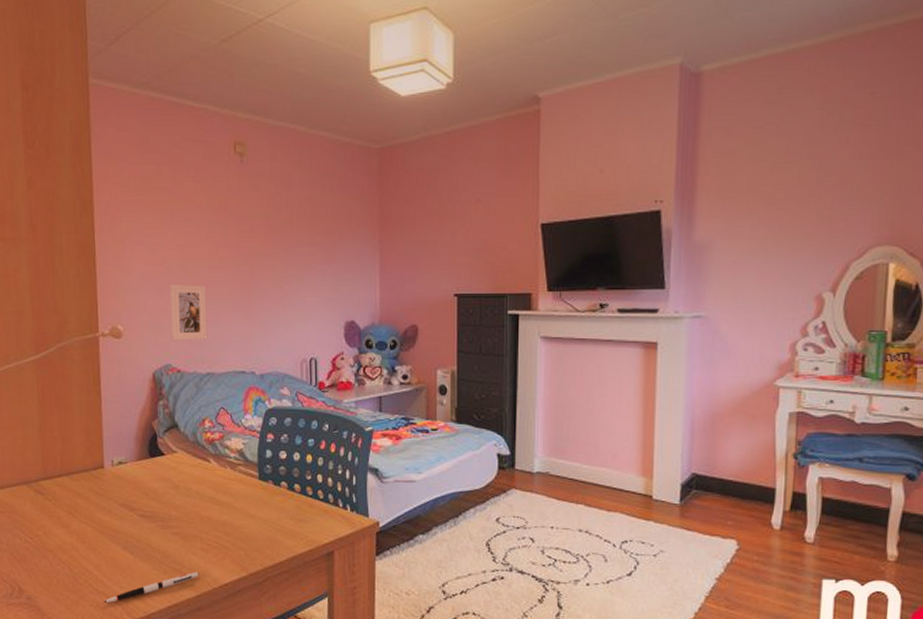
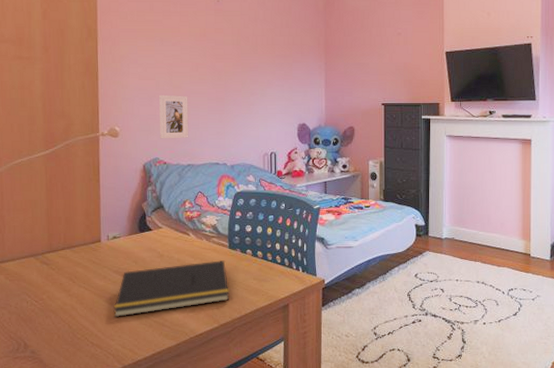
pen: present [103,572,199,603] -> none [97,324,179,354]
notepad: none [121,494,260,561] -> present [113,260,230,318]

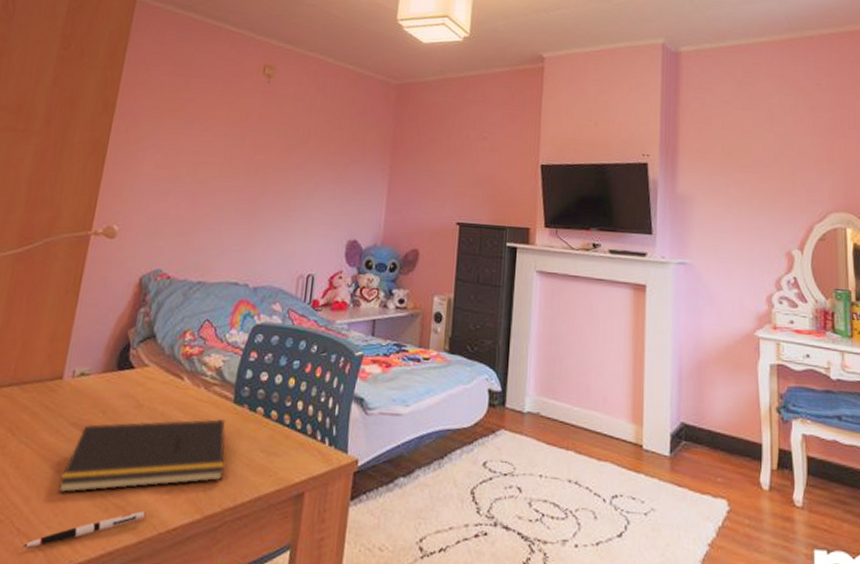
pen: none [97,324,179,354] -> present [22,511,146,548]
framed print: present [159,95,189,139] -> none [167,189,213,247]

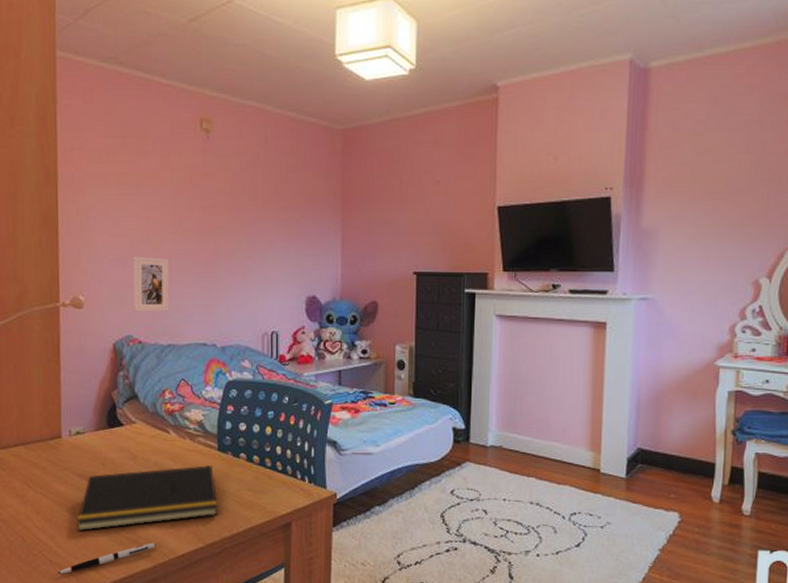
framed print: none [167,189,213,247] -> present [133,257,170,312]

